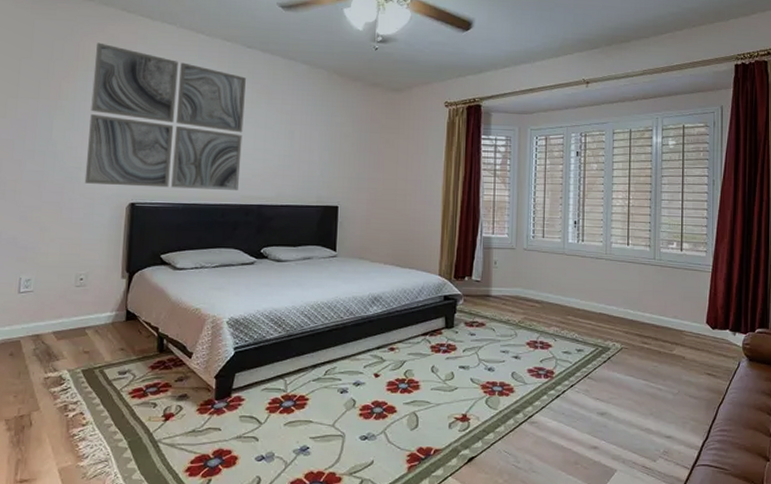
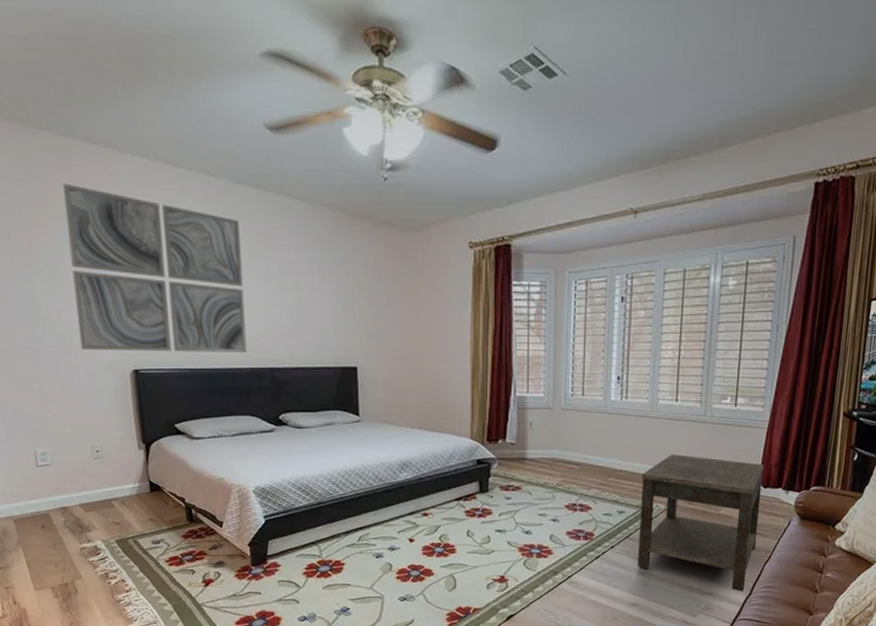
side table: none [597,294,711,435] -> present [638,454,764,592]

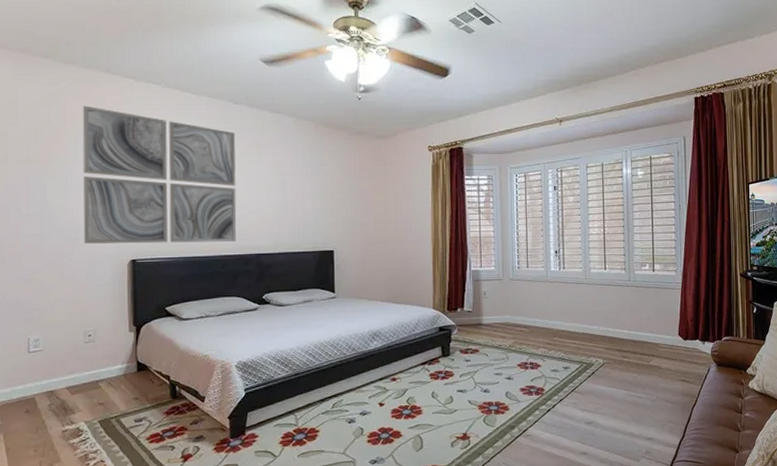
side table: present [638,454,764,592] -> none [581,314,684,435]

